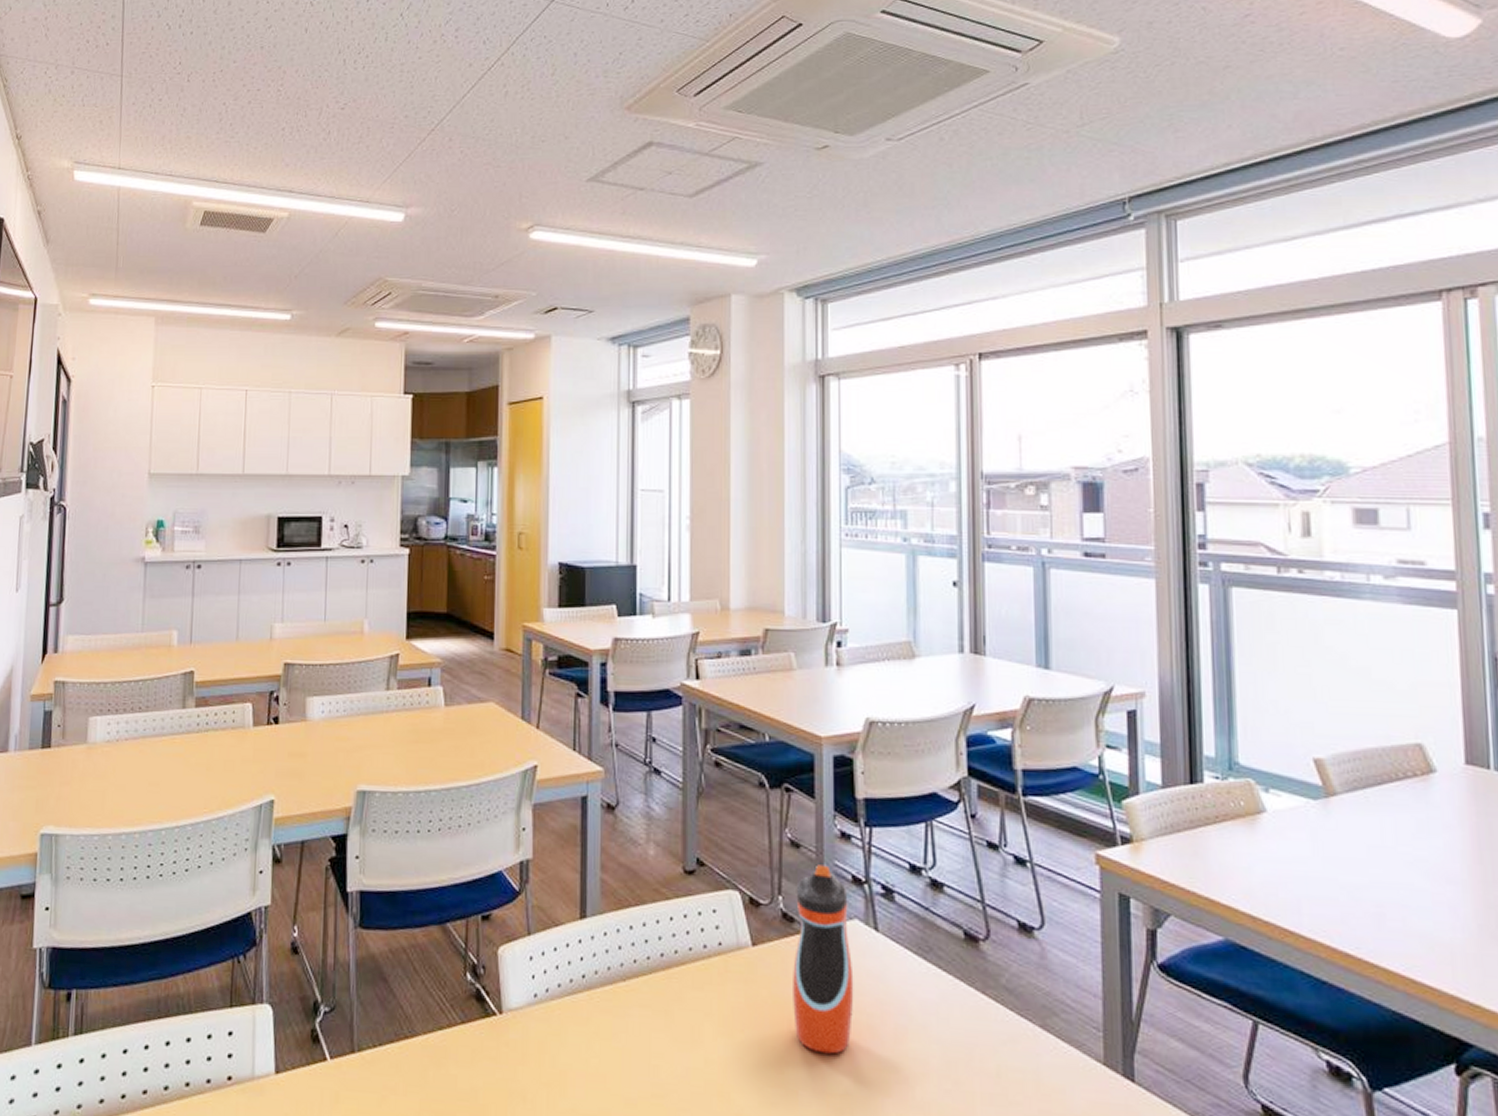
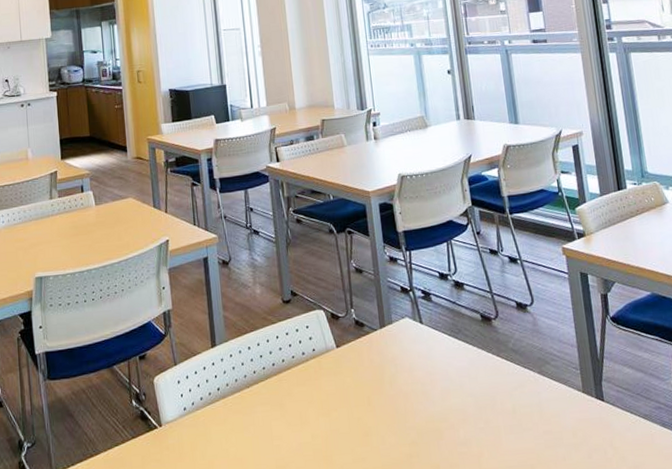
water bottle: present [793,865,854,1054] -> none [362,282,412,417]

